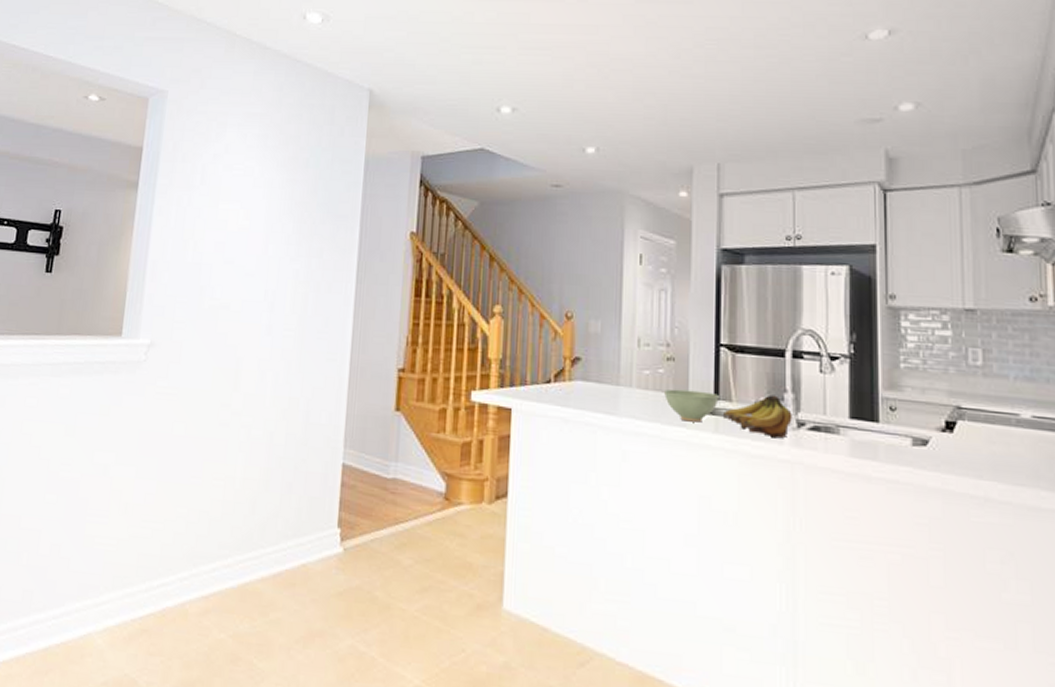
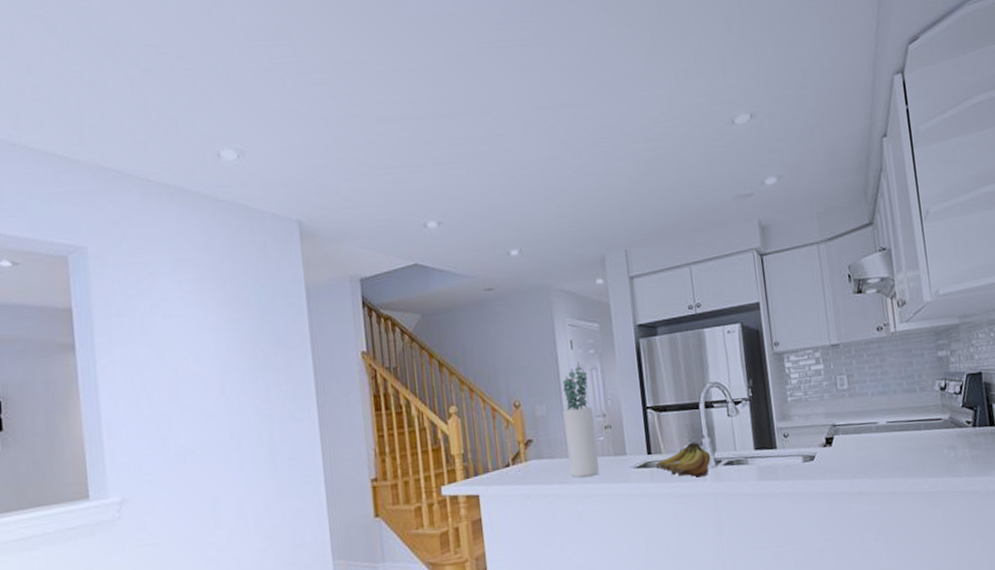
vase: none [618,279,655,412] -> present [562,362,600,478]
bowl: present [663,389,719,423] -> none [605,449,651,478]

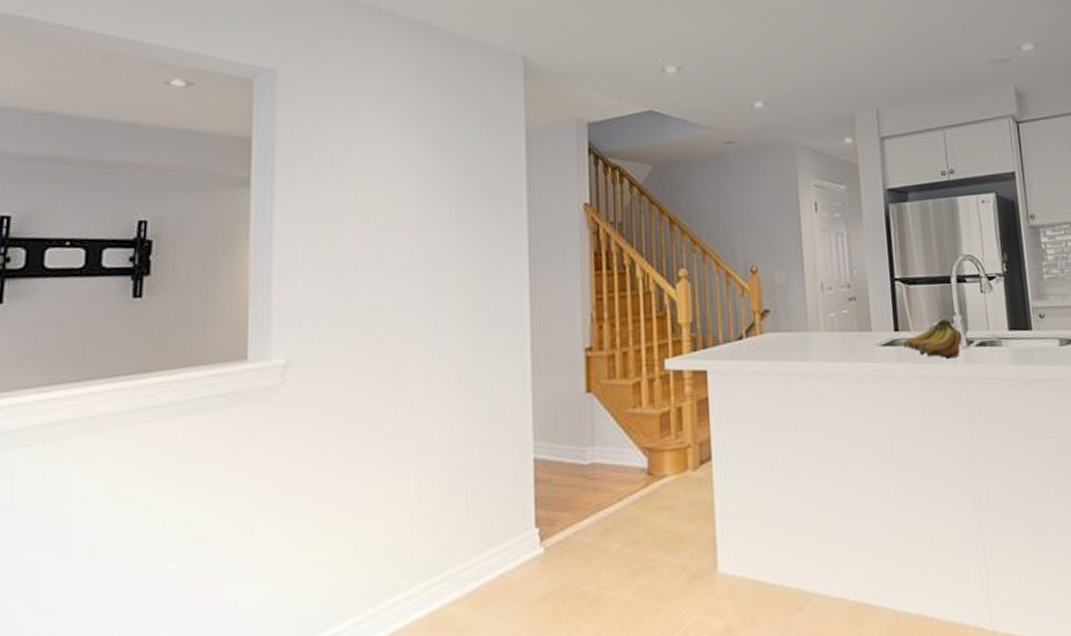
vase: present [562,362,600,478] -> none [803,226,842,355]

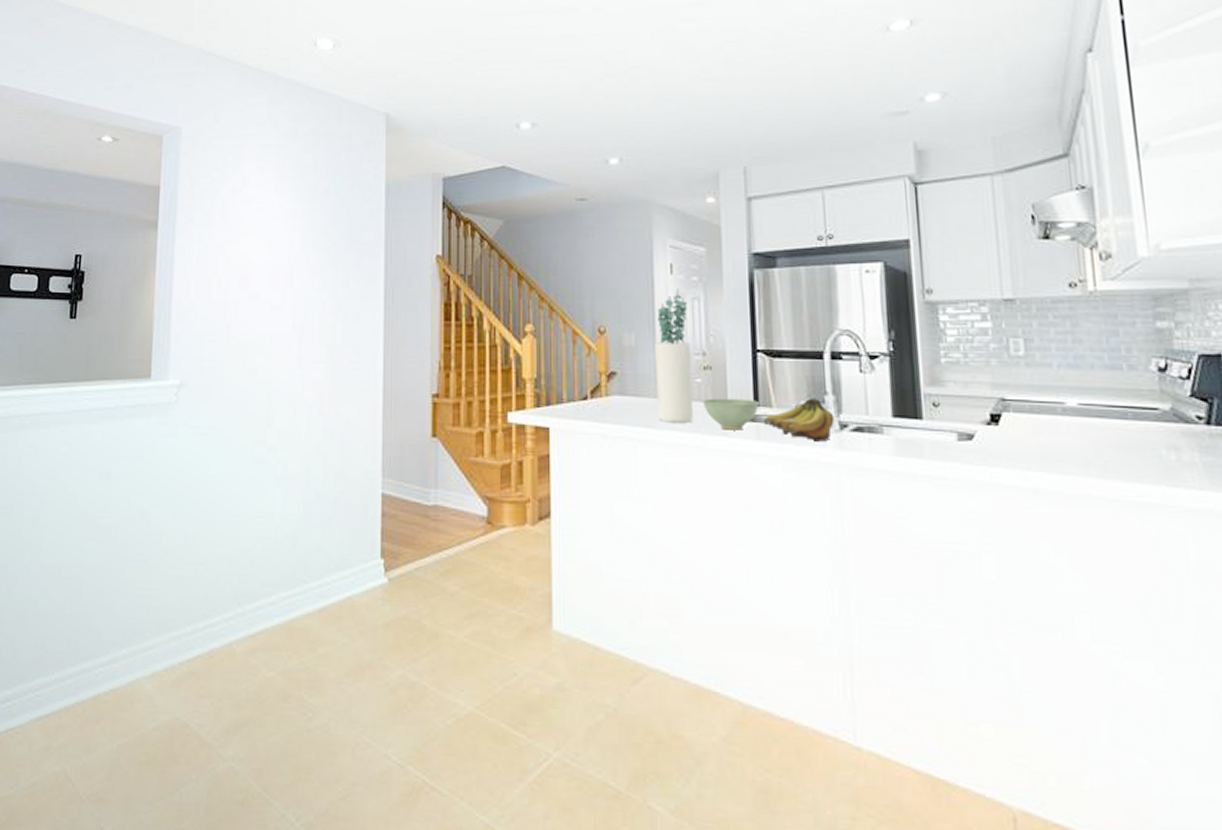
vase: none [803,226,842,355] -> present [654,289,694,423]
bowl: none [848,325,899,356] -> present [702,398,759,430]

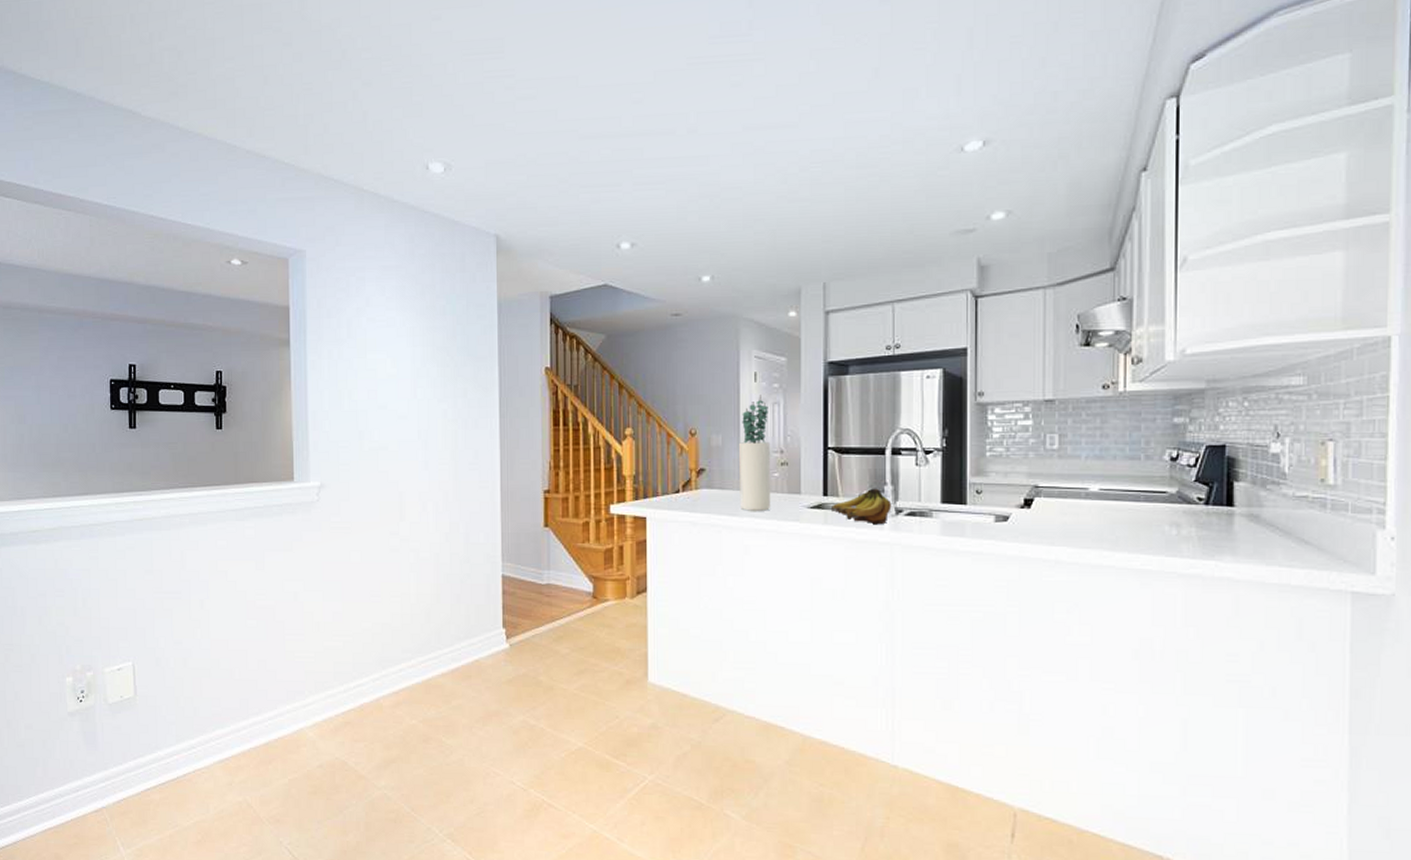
bowl: present [702,398,759,430] -> none [778,489,827,517]

